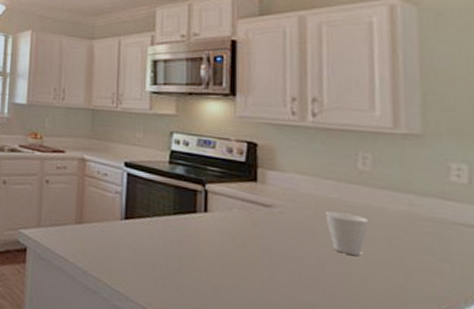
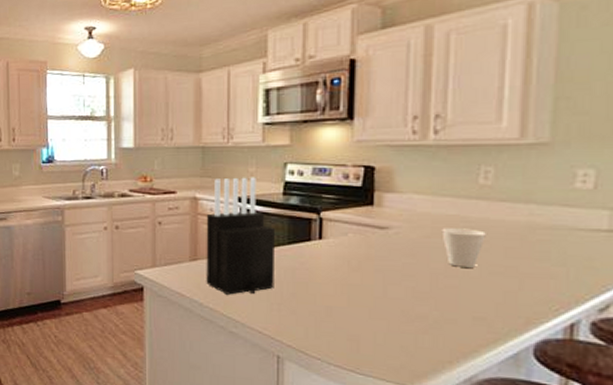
knife block: none [91,141,162,265] -> present [206,177,276,295]

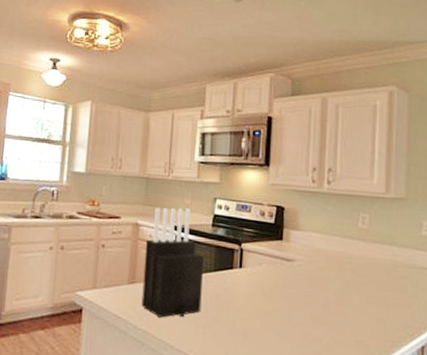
cup: present [441,228,486,267] -> none [332,262,364,297]

